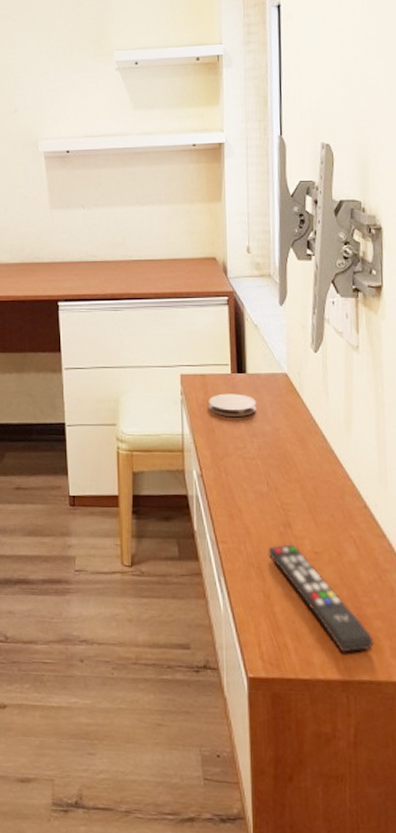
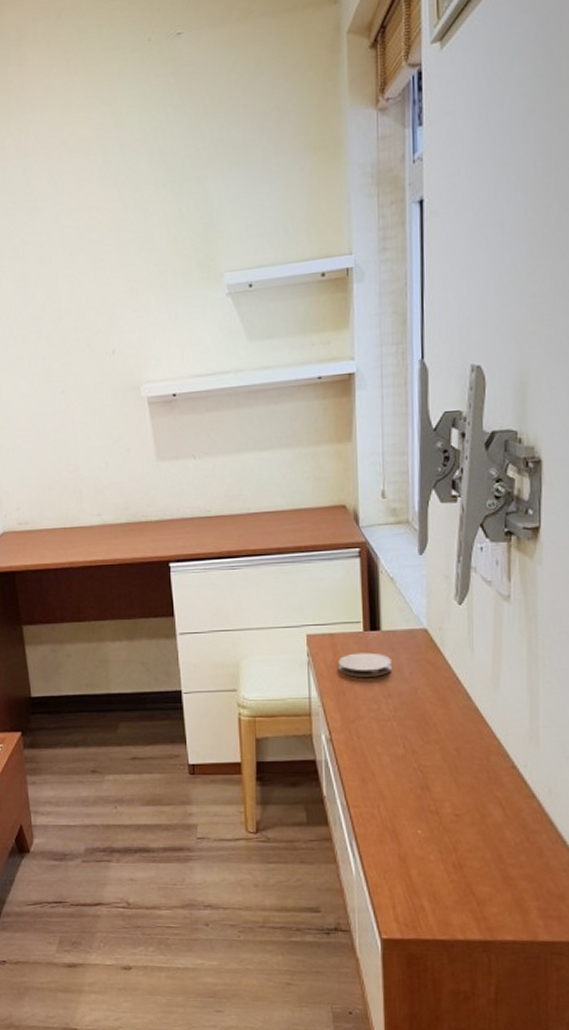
remote control: present [268,544,374,653] -> none [404,807,519,914]

